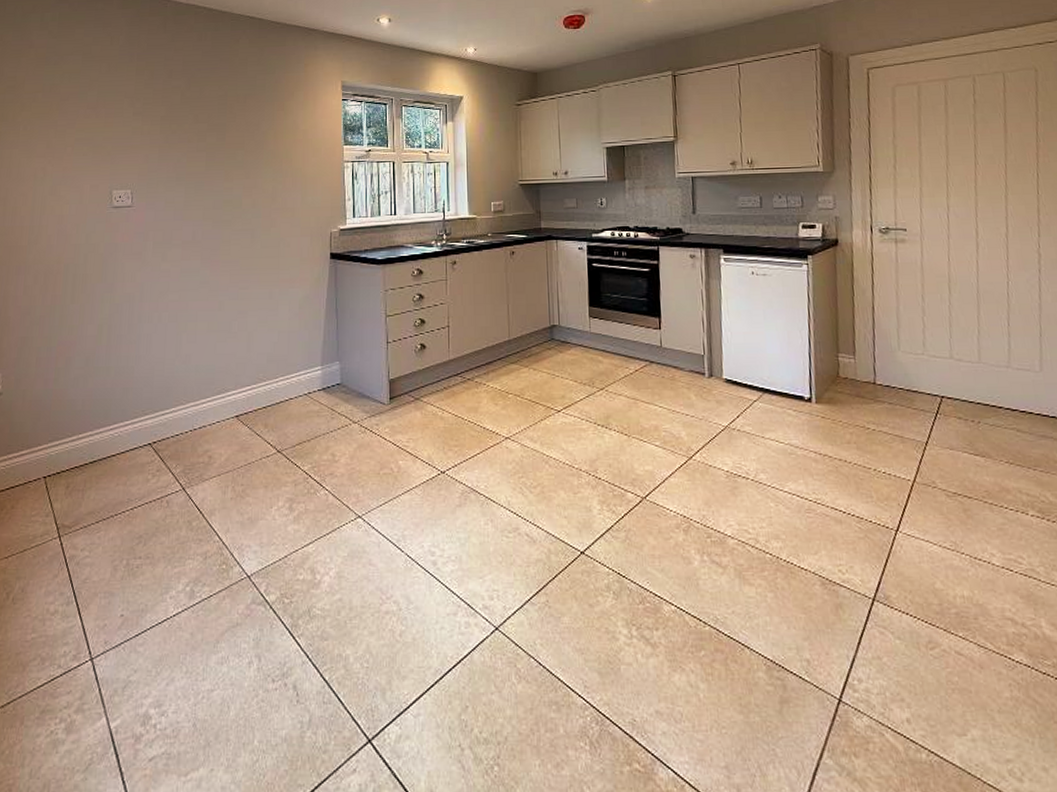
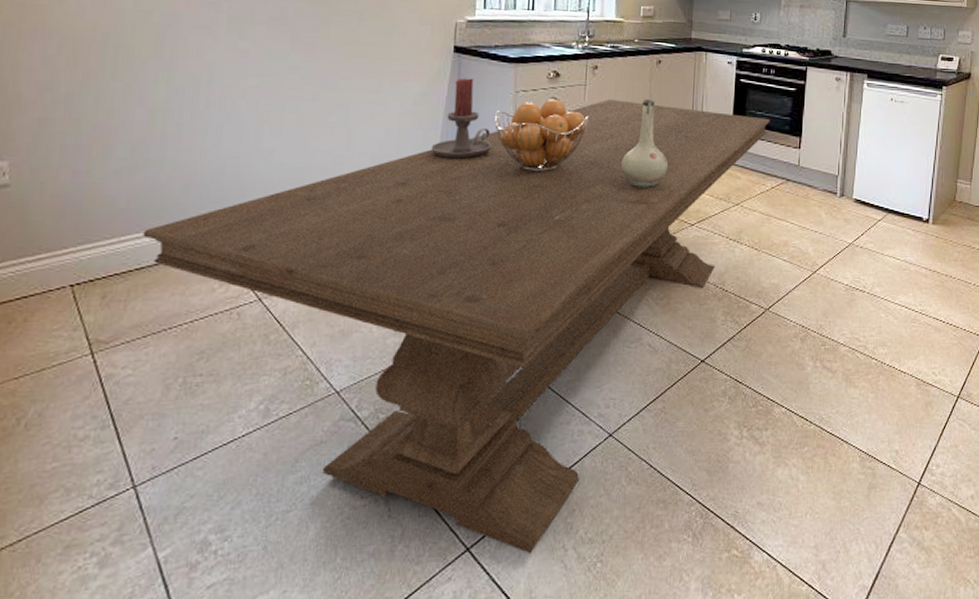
dining table: none [95,292,627,750] -> present [142,99,770,553]
candle holder: none [316,281,367,355] -> present [431,78,492,159]
fruit basket: none [367,294,452,365] -> present [494,98,589,172]
vase: none [485,290,530,375] -> present [621,99,669,187]

